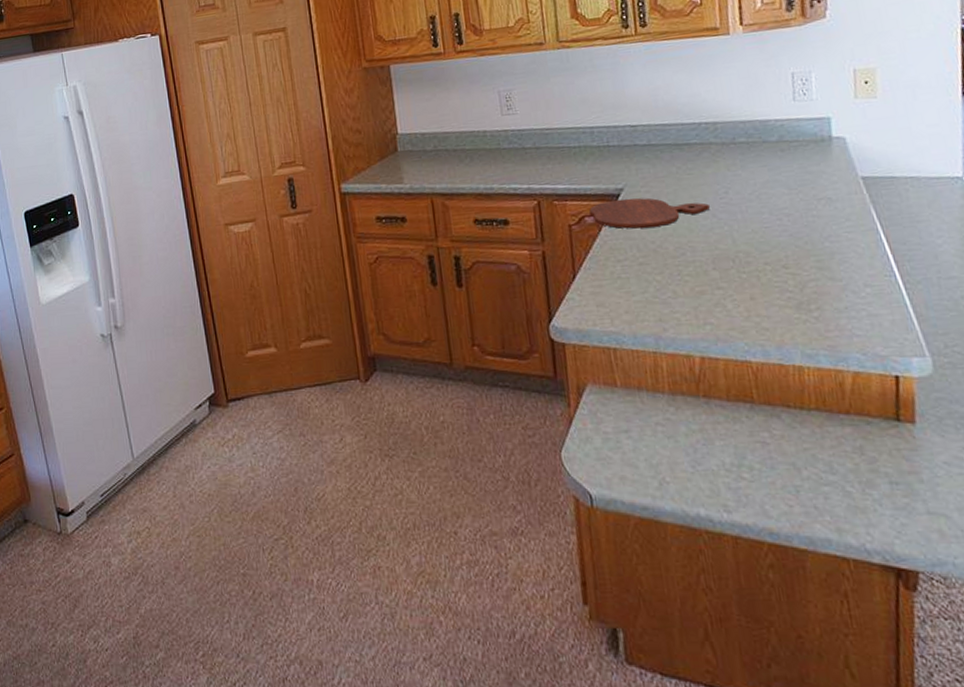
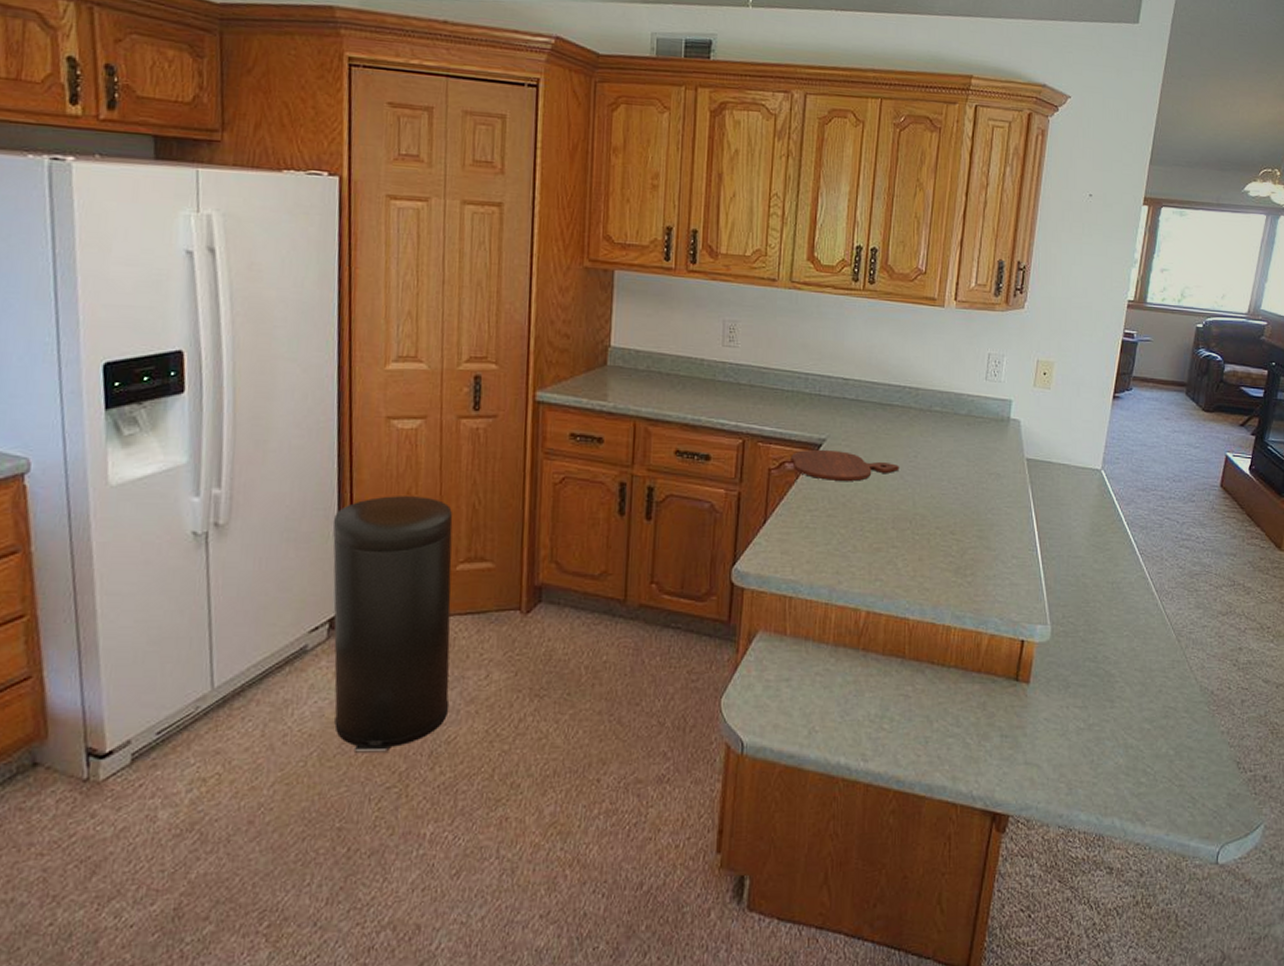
pedal bin: none [198,287,314,511] -> present [332,496,453,754]

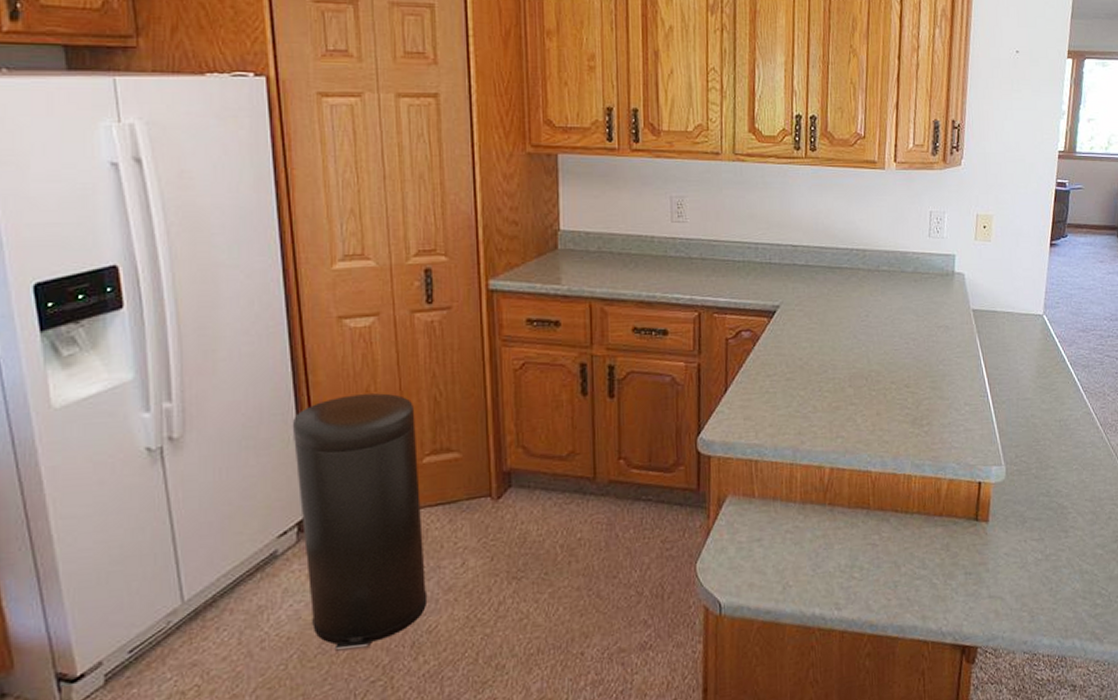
cutting board: present [791,449,899,481] -> none [747,315,852,345]

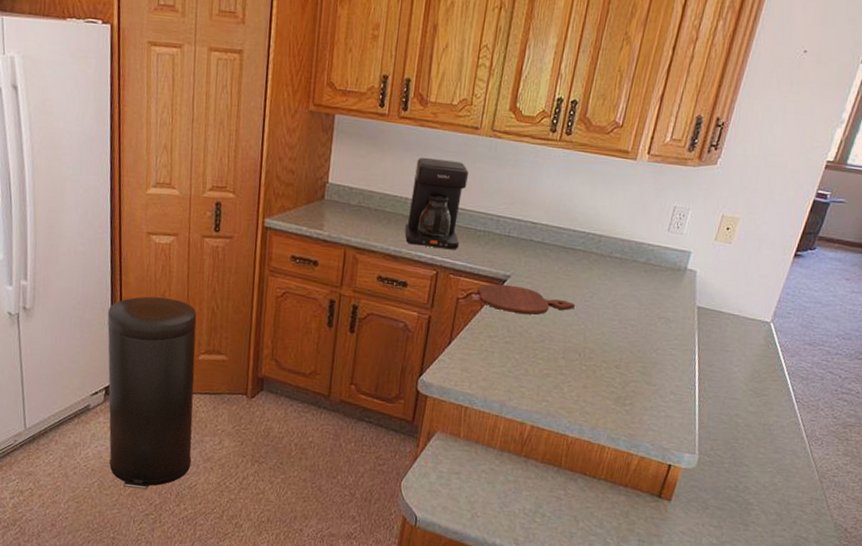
coffee maker: none [656,190,719,287] -> present [405,157,469,249]
cutting board: none [747,315,852,345] -> present [477,284,575,315]

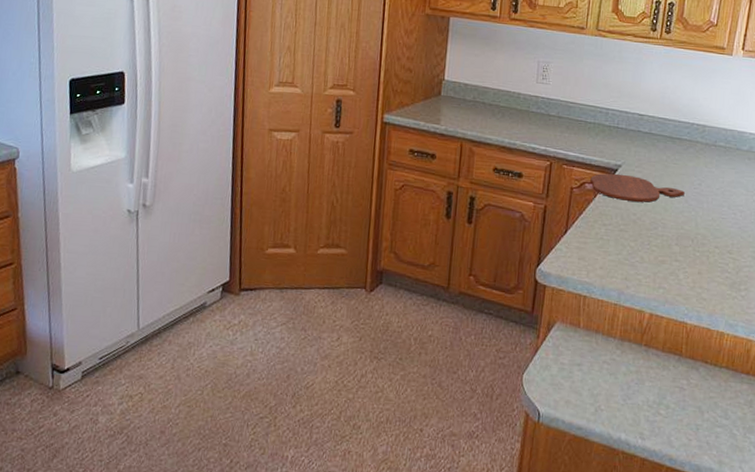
pedal bin: present [107,296,197,490] -> none [224,191,317,391]
coffee maker: present [405,157,469,249] -> none [518,55,578,141]

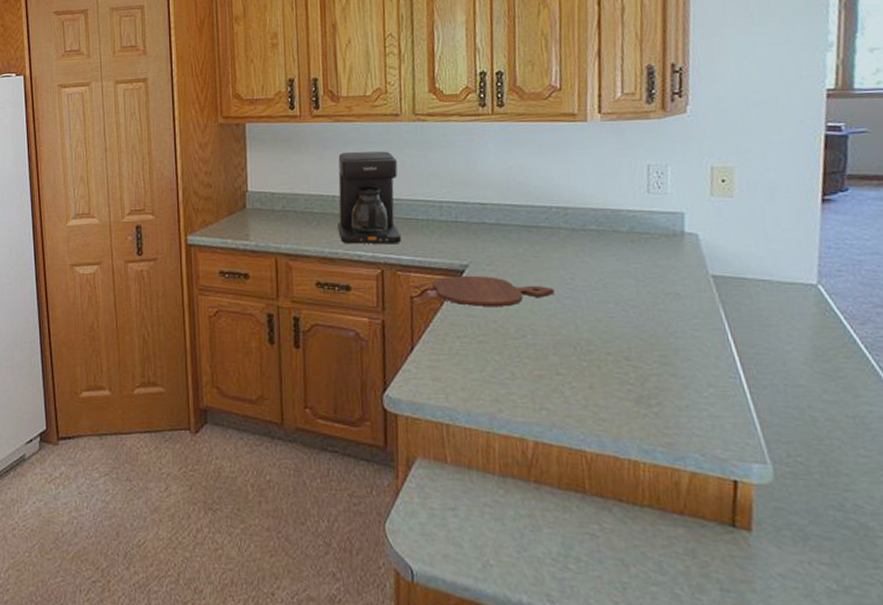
coffee maker: none [518,55,578,141] -> present [338,151,402,244]

